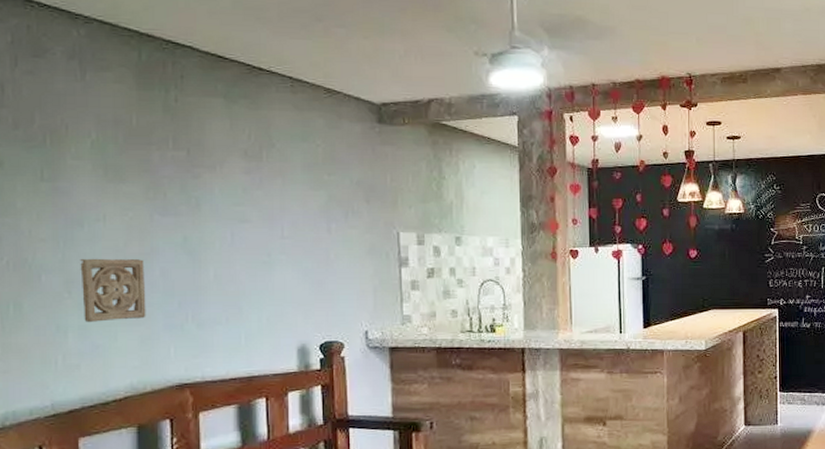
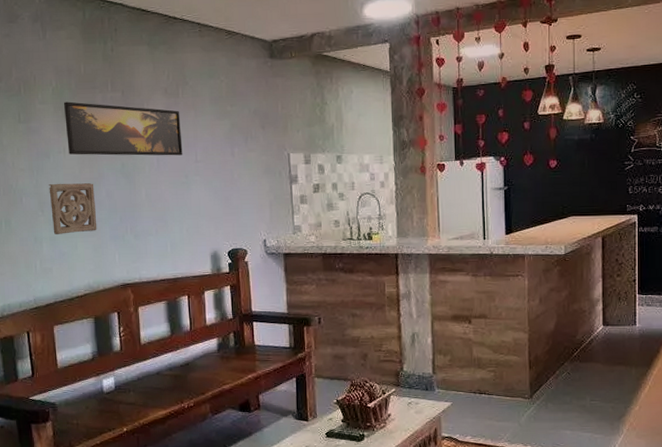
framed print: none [106,158,265,230] -> present [63,101,183,156]

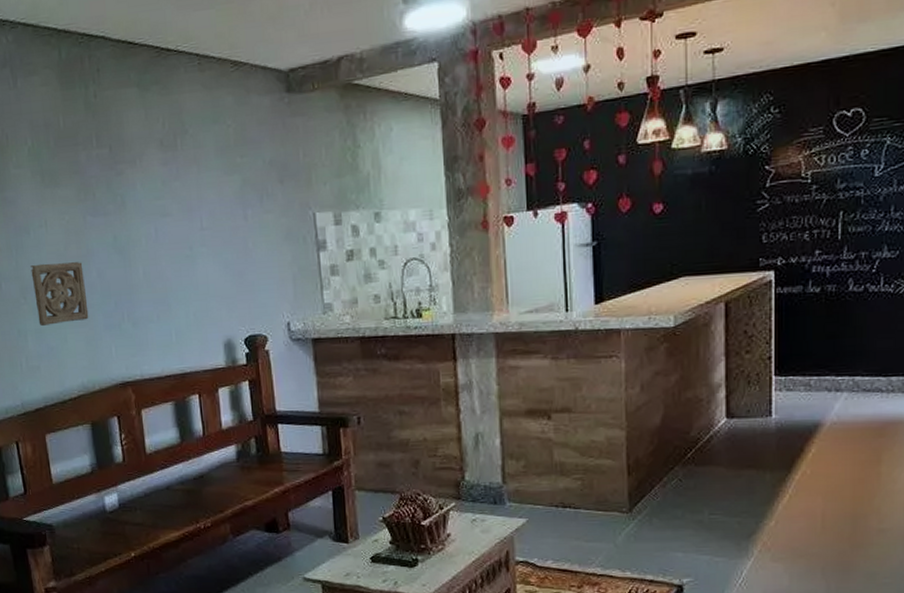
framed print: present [63,101,183,156] -> none [41,163,185,229]

